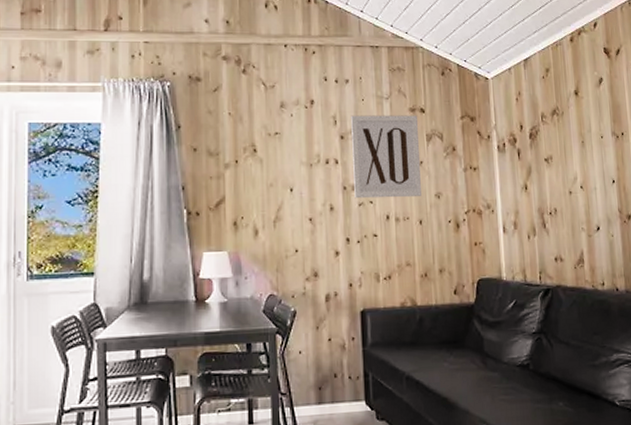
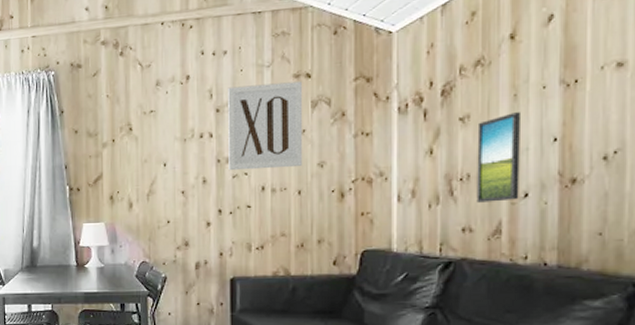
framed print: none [558,157,594,235] -> present [477,112,520,203]

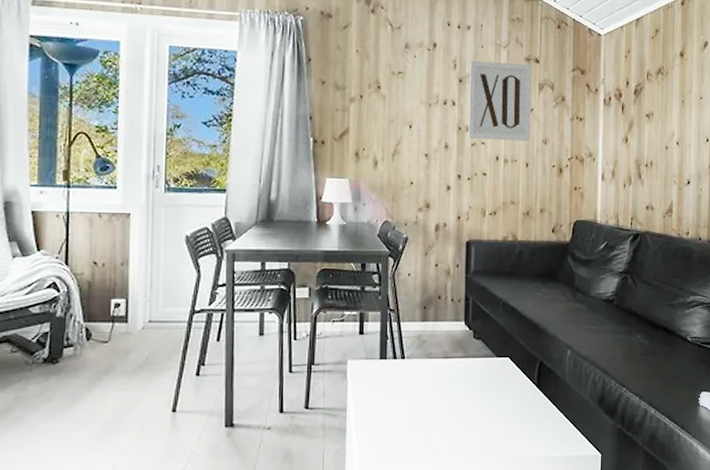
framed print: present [477,112,520,203] -> none [656,115,686,186]

